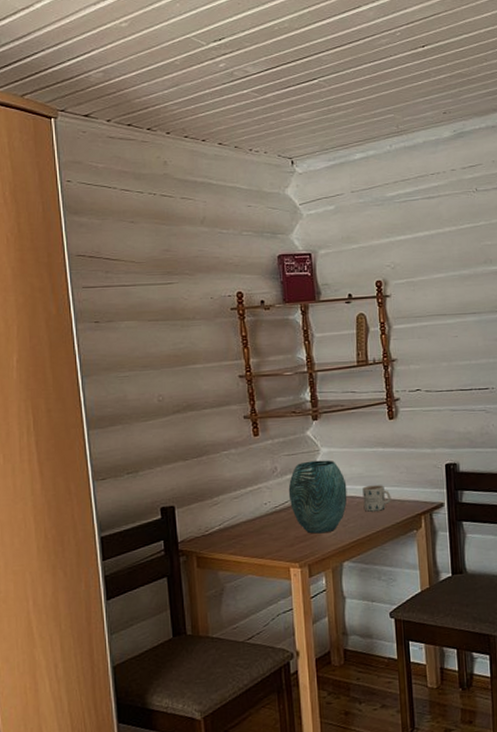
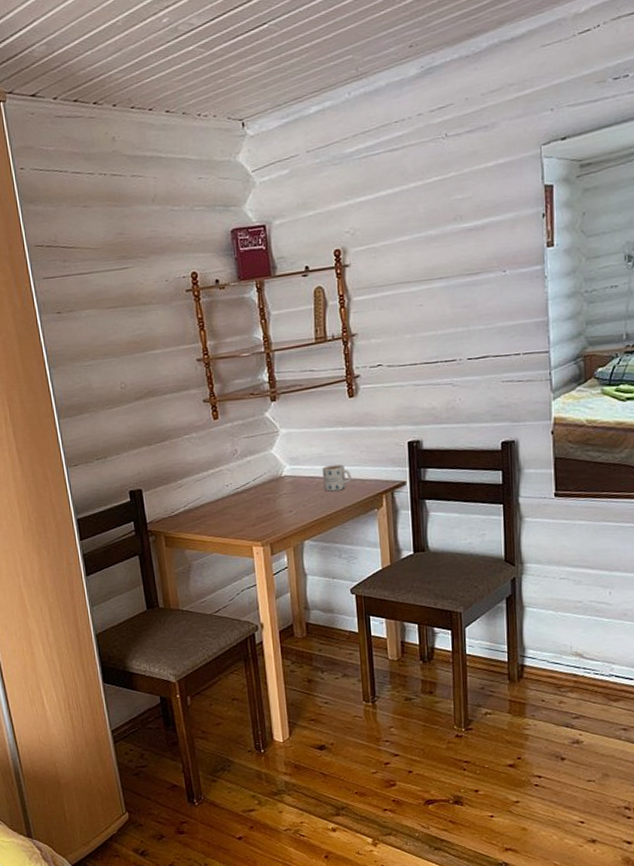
vase: present [288,460,347,534] -> none [248,441,307,514]

